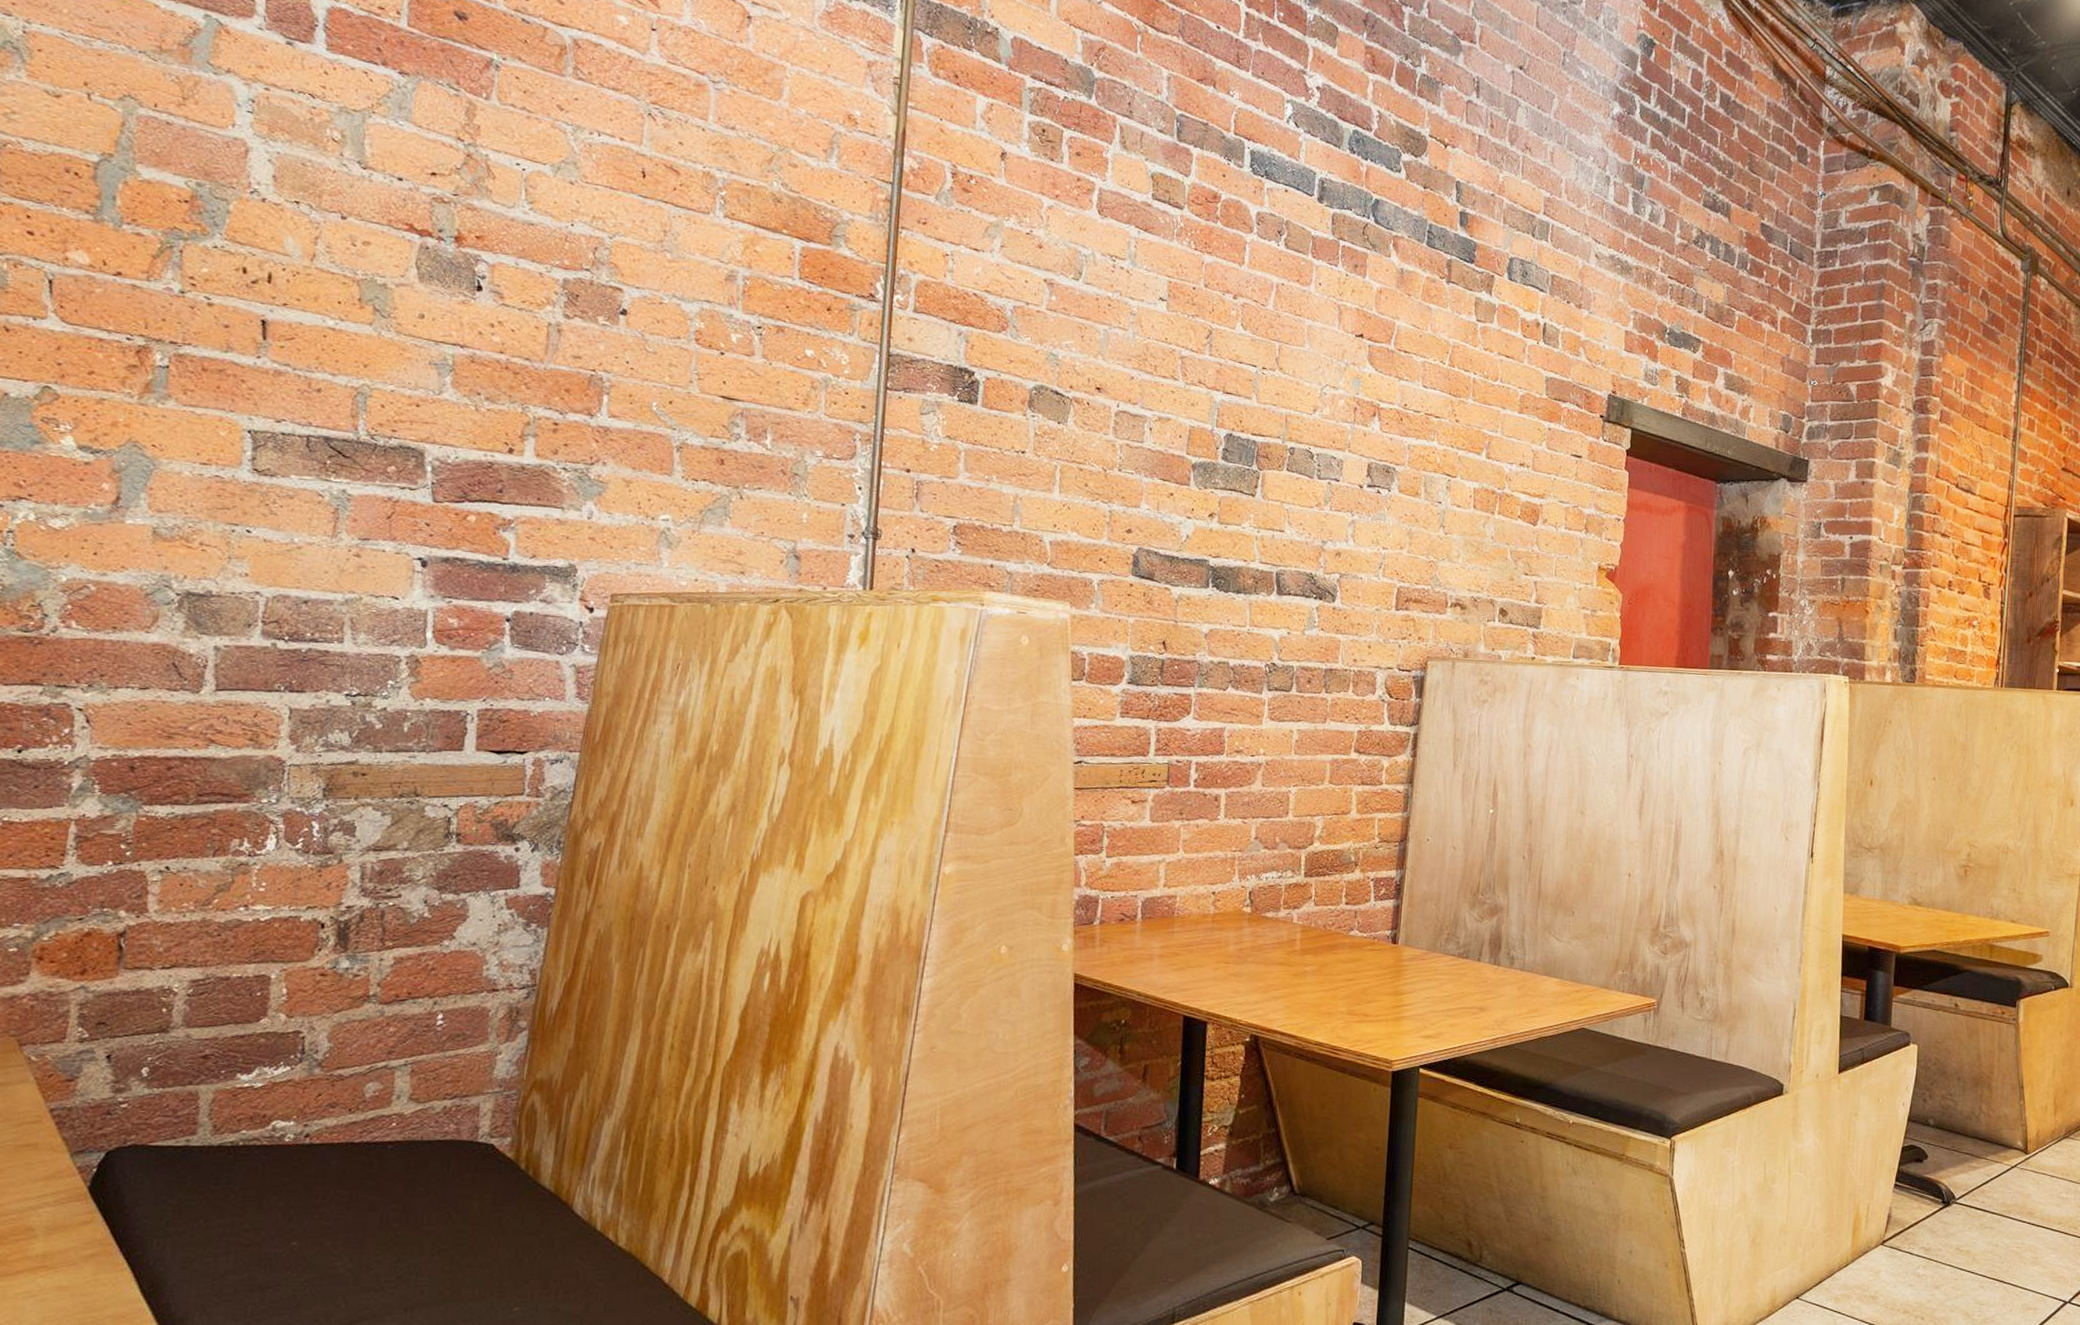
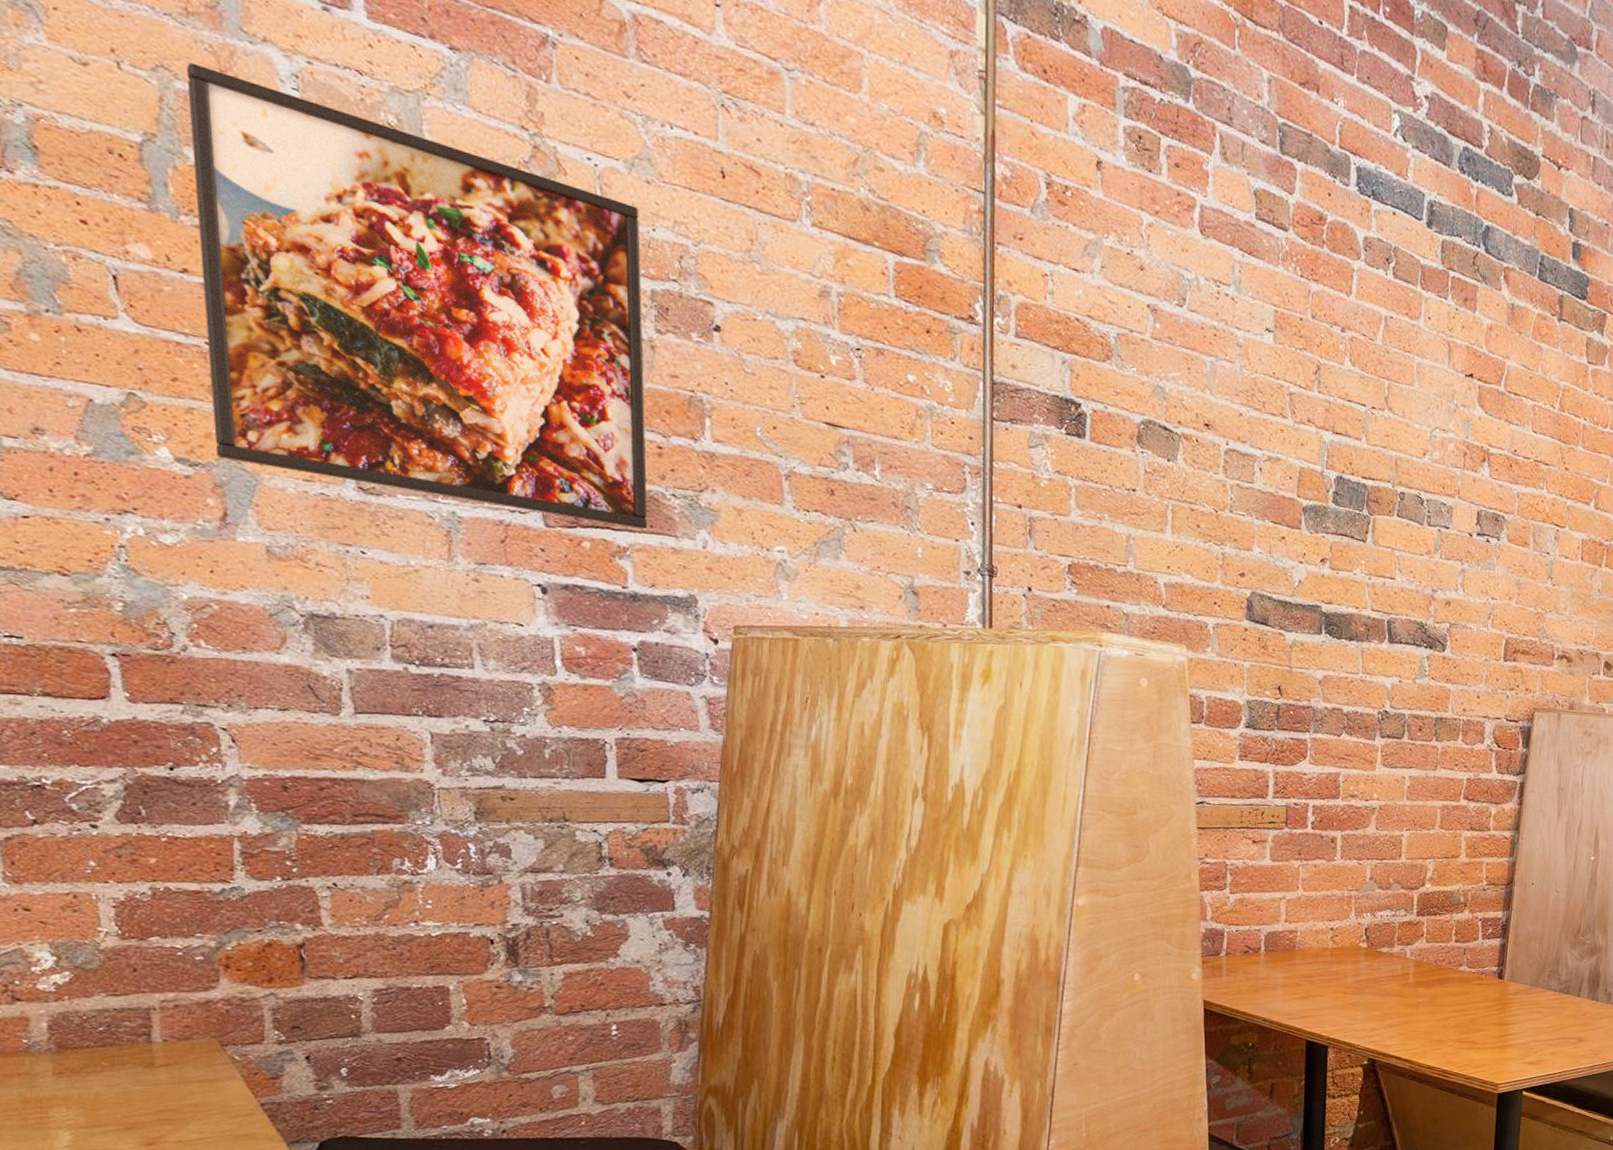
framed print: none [119,92,560,502] -> present [186,62,648,530]

